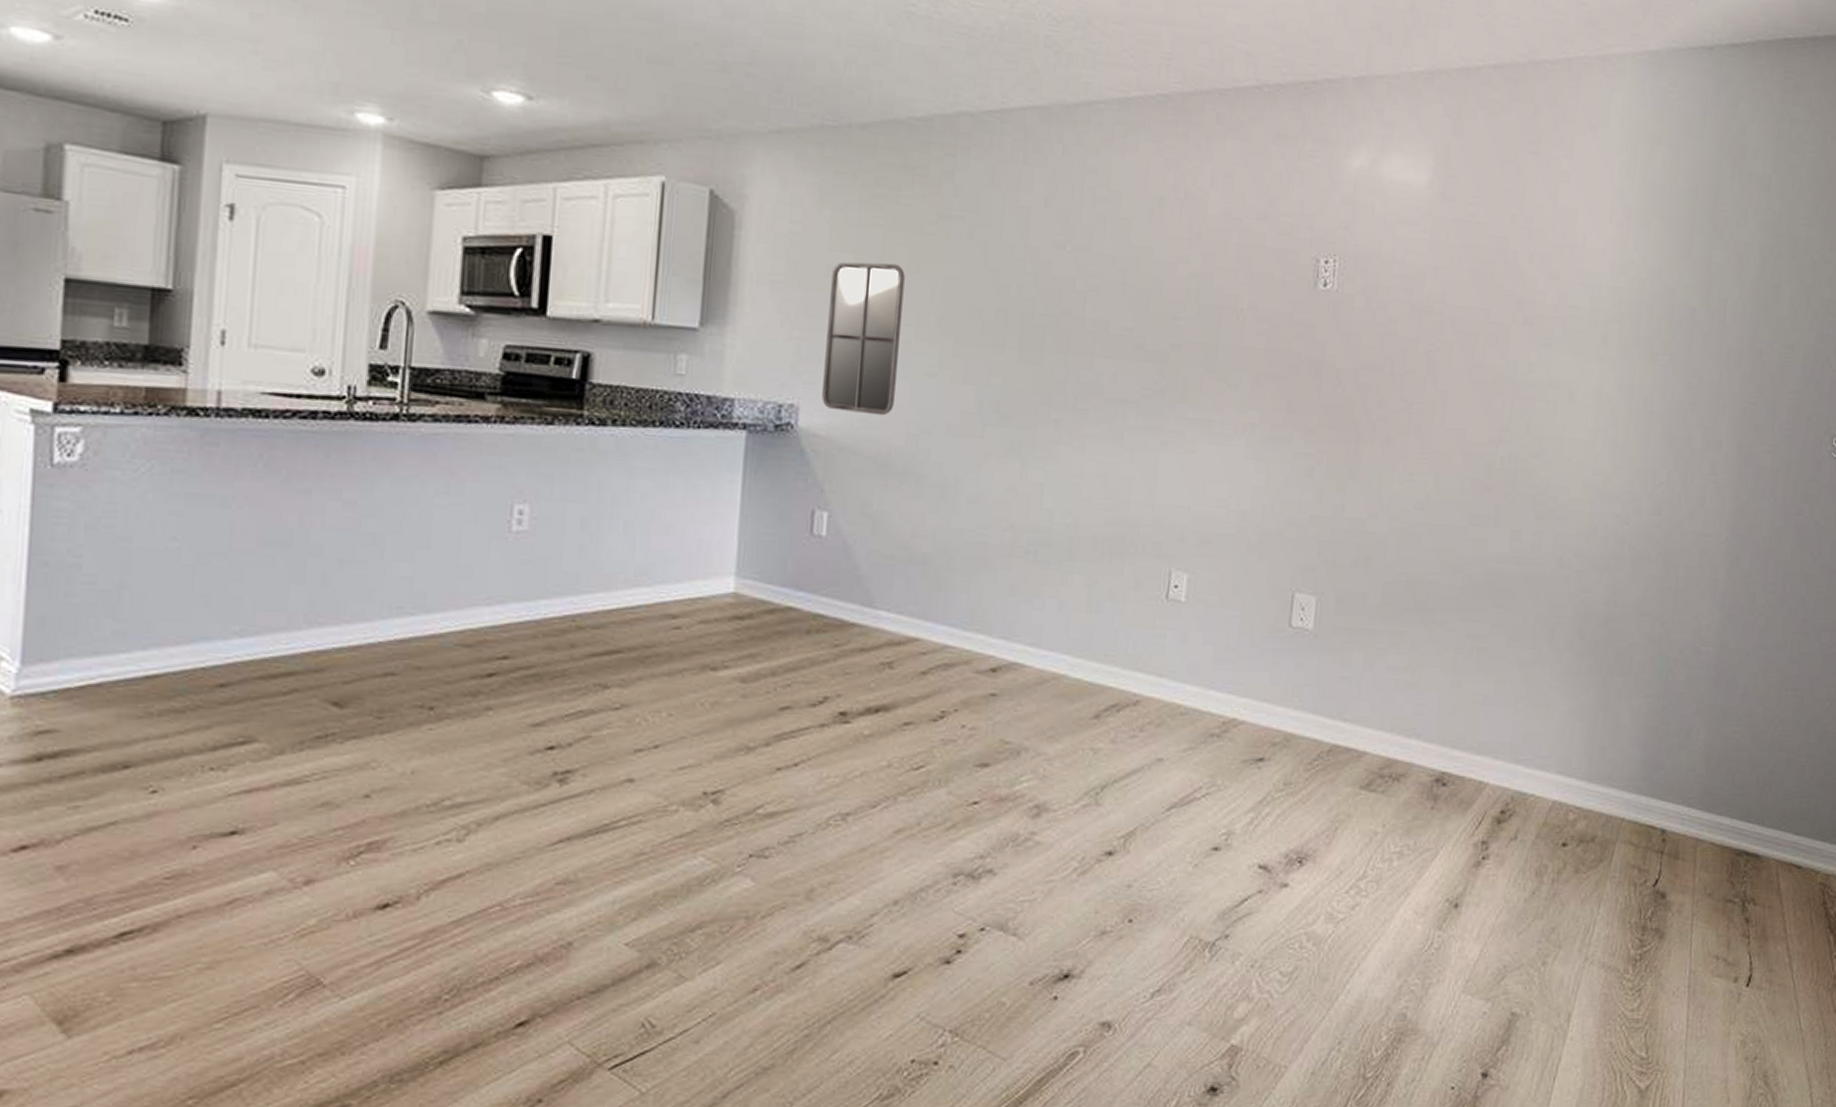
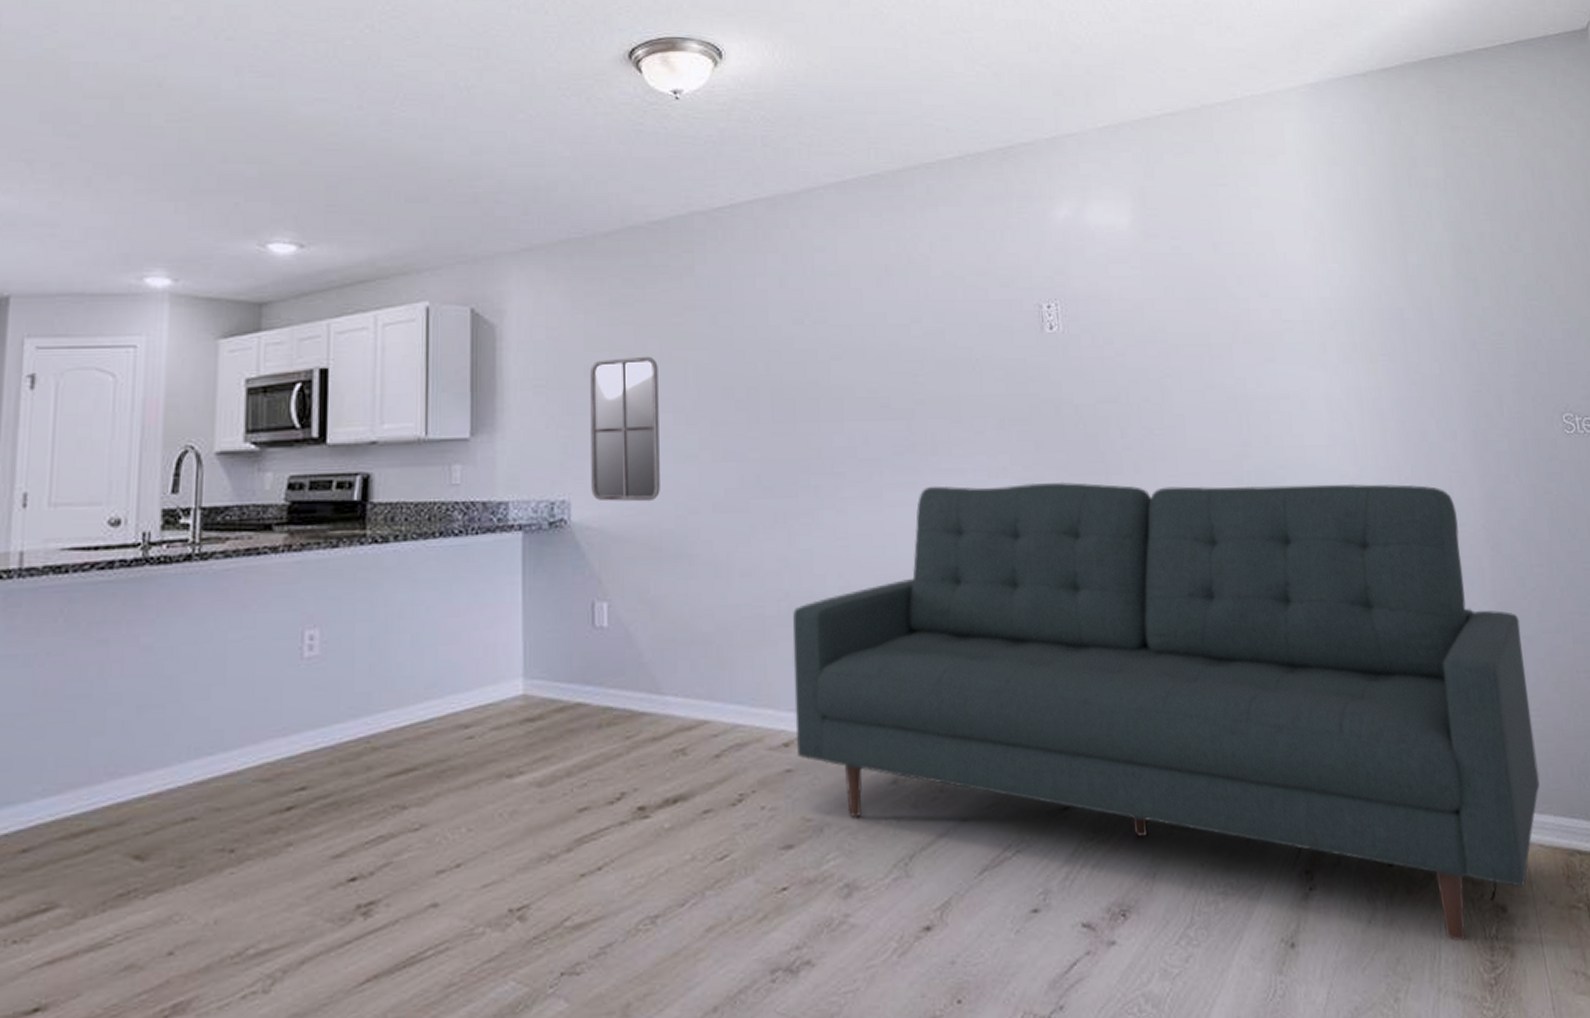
sofa: none [1003,433,1742,920] -> present [792,481,1540,942]

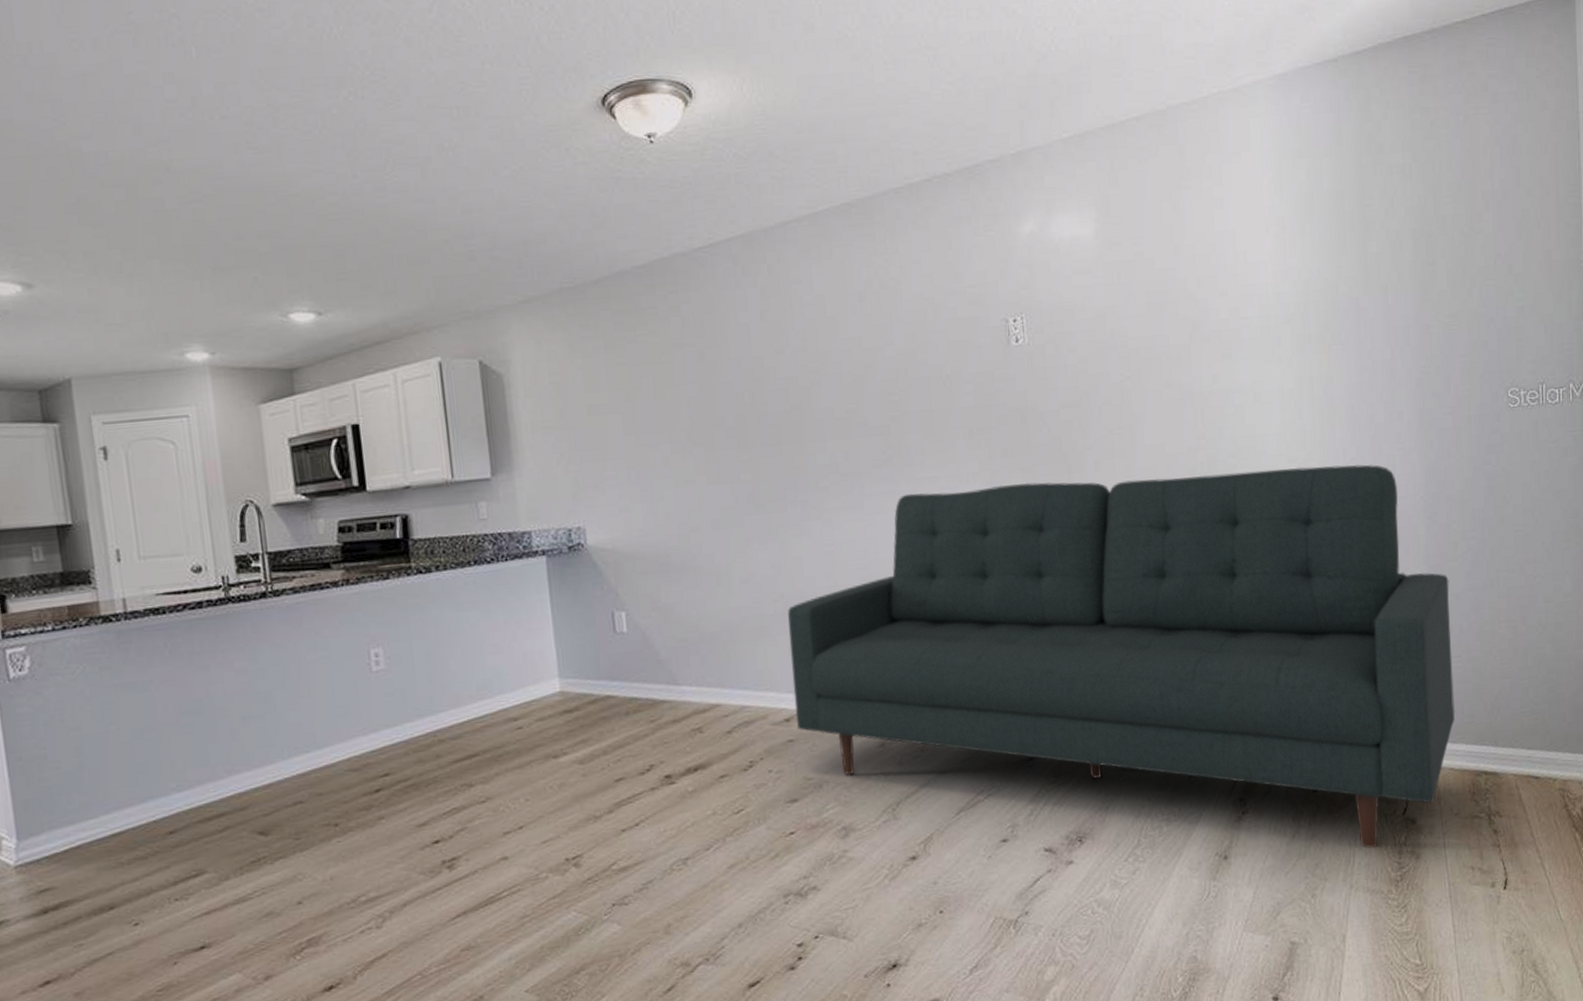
home mirror: present [590,356,660,502] -> none [592,393,664,526]

